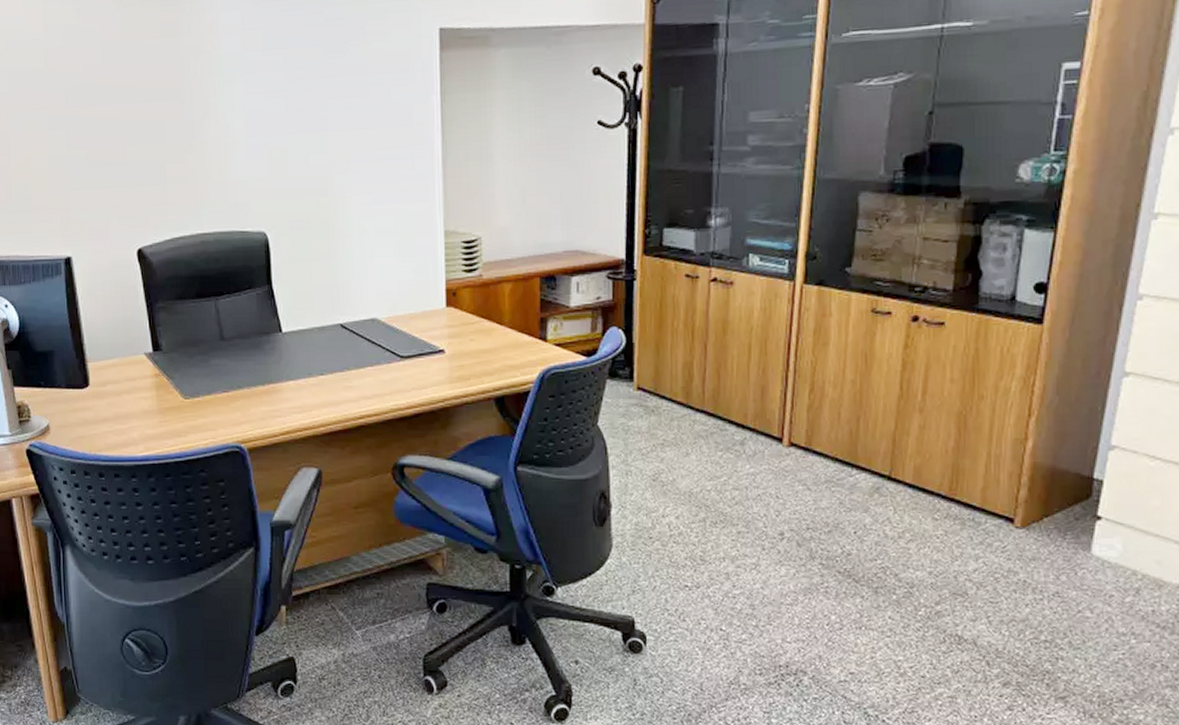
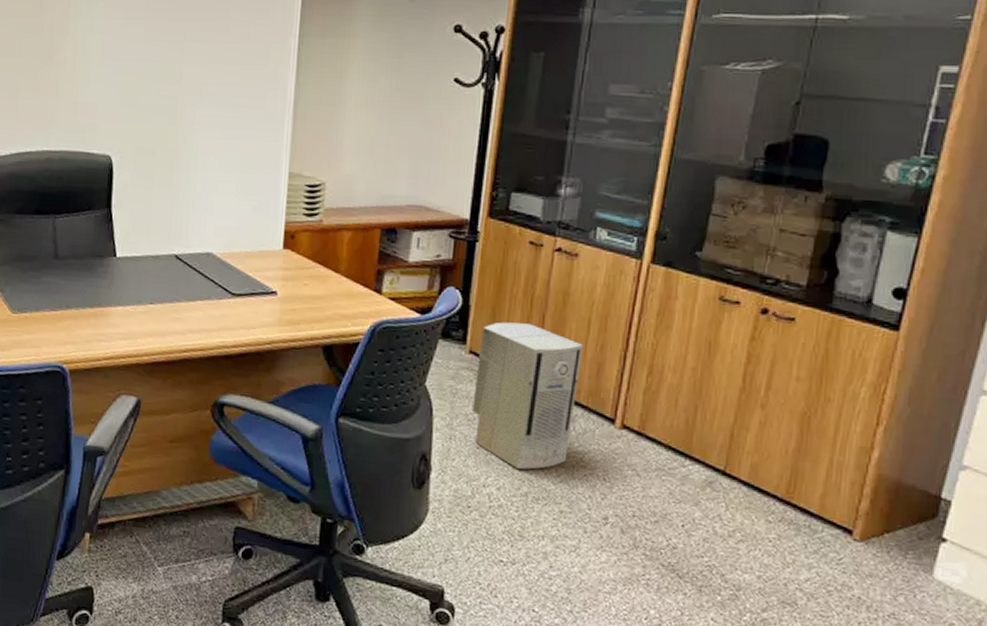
air purifier: none [645,355,746,496] -> present [472,322,584,470]

